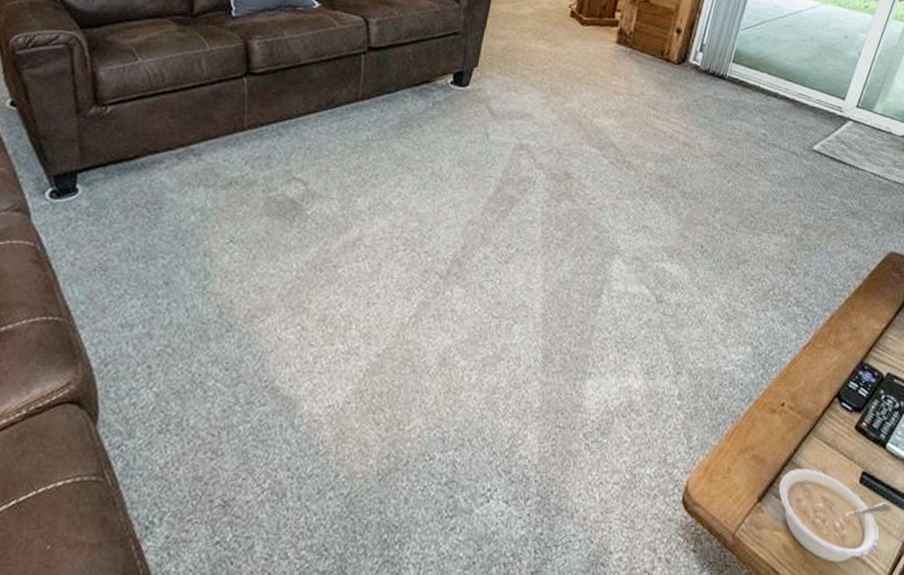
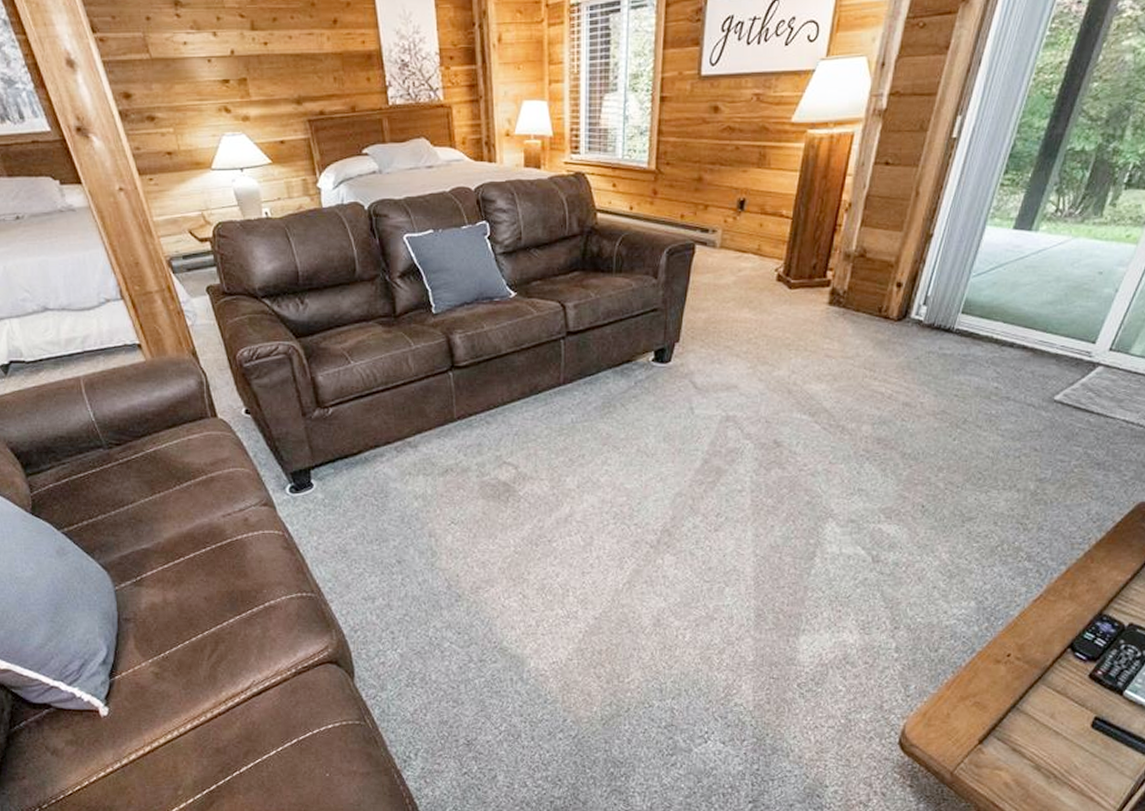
legume: present [779,469,892,562] -> none [1002,715,1126,798]

